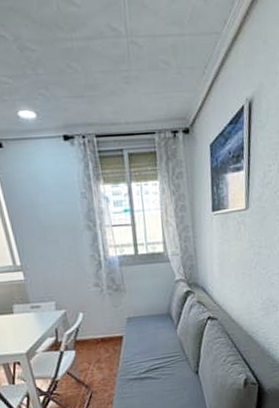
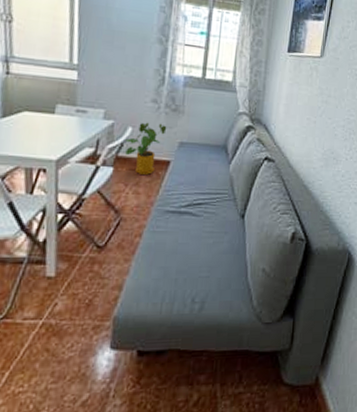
house plant: none [79,304,114,352] -> present [125,122,167,175]

